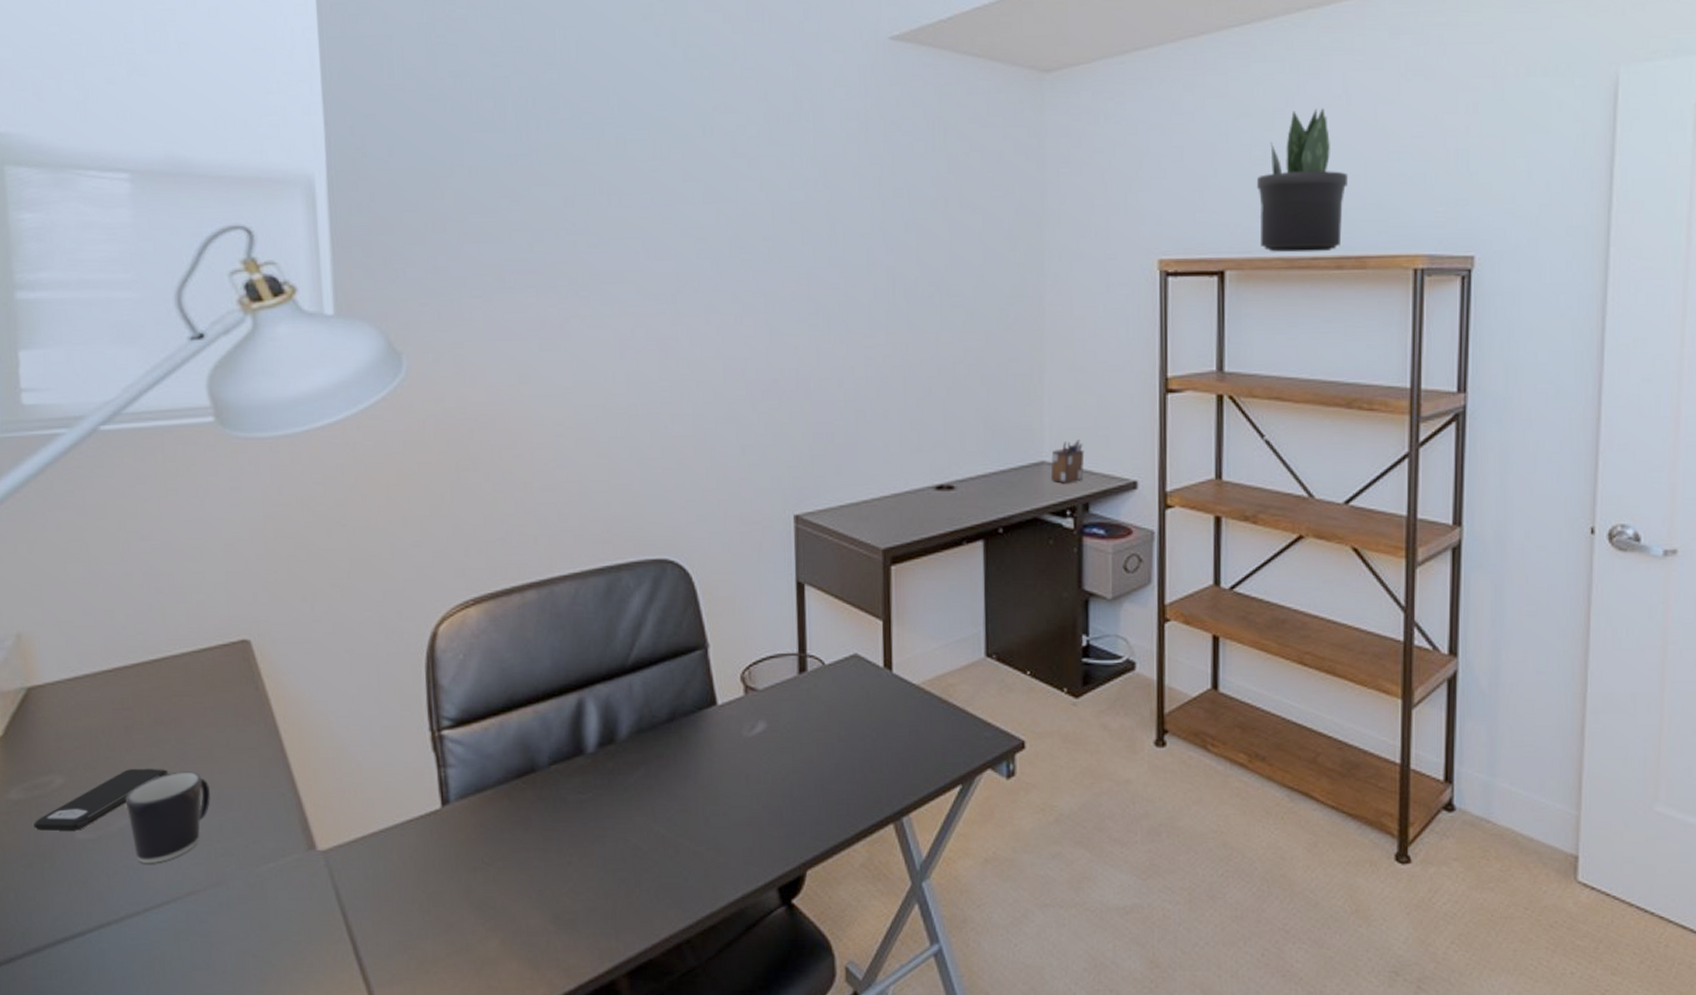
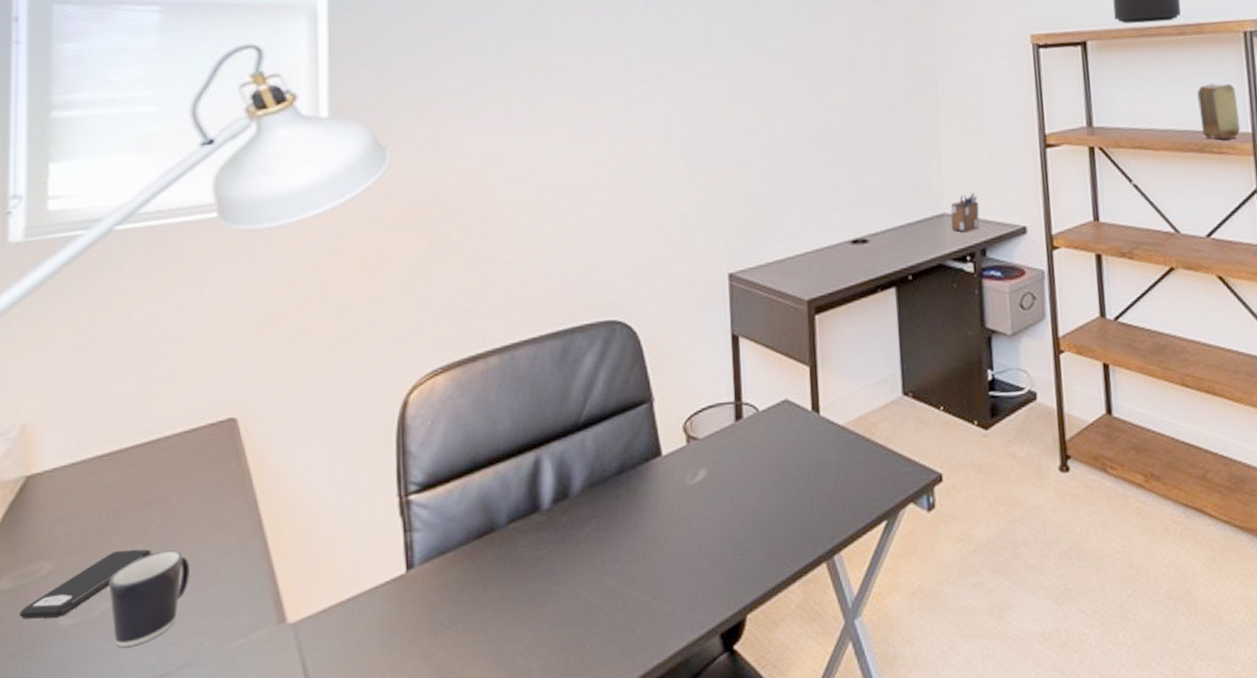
decorative box: none [1349,328,1398,395] -> present [1196,83,1241,140]

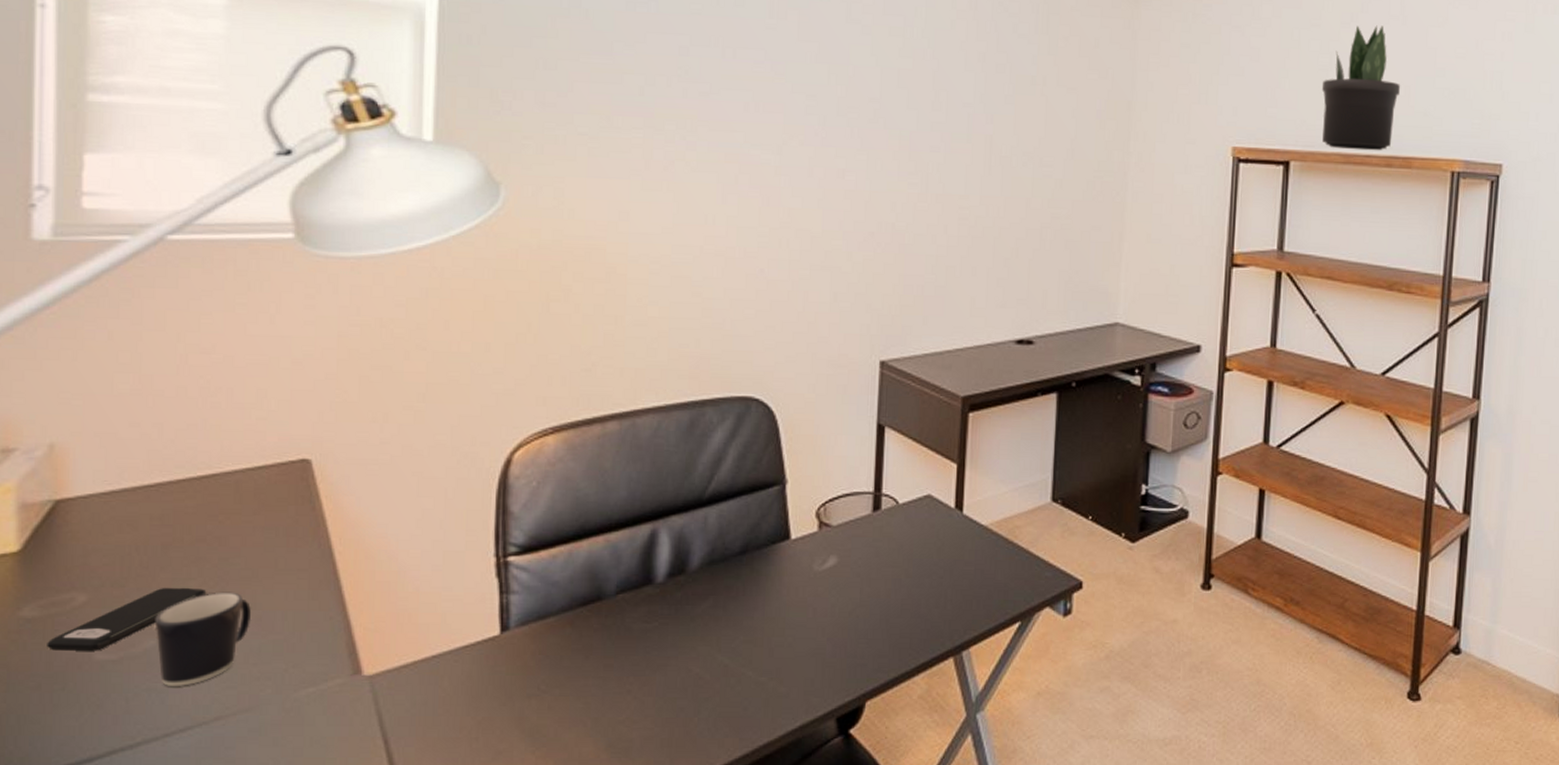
desk organizer: present [951,193,980,233] -> none [1123,305,1155,345]
decorative box: present [1196,83,1241,140] -> none [1393,221,1434,280]

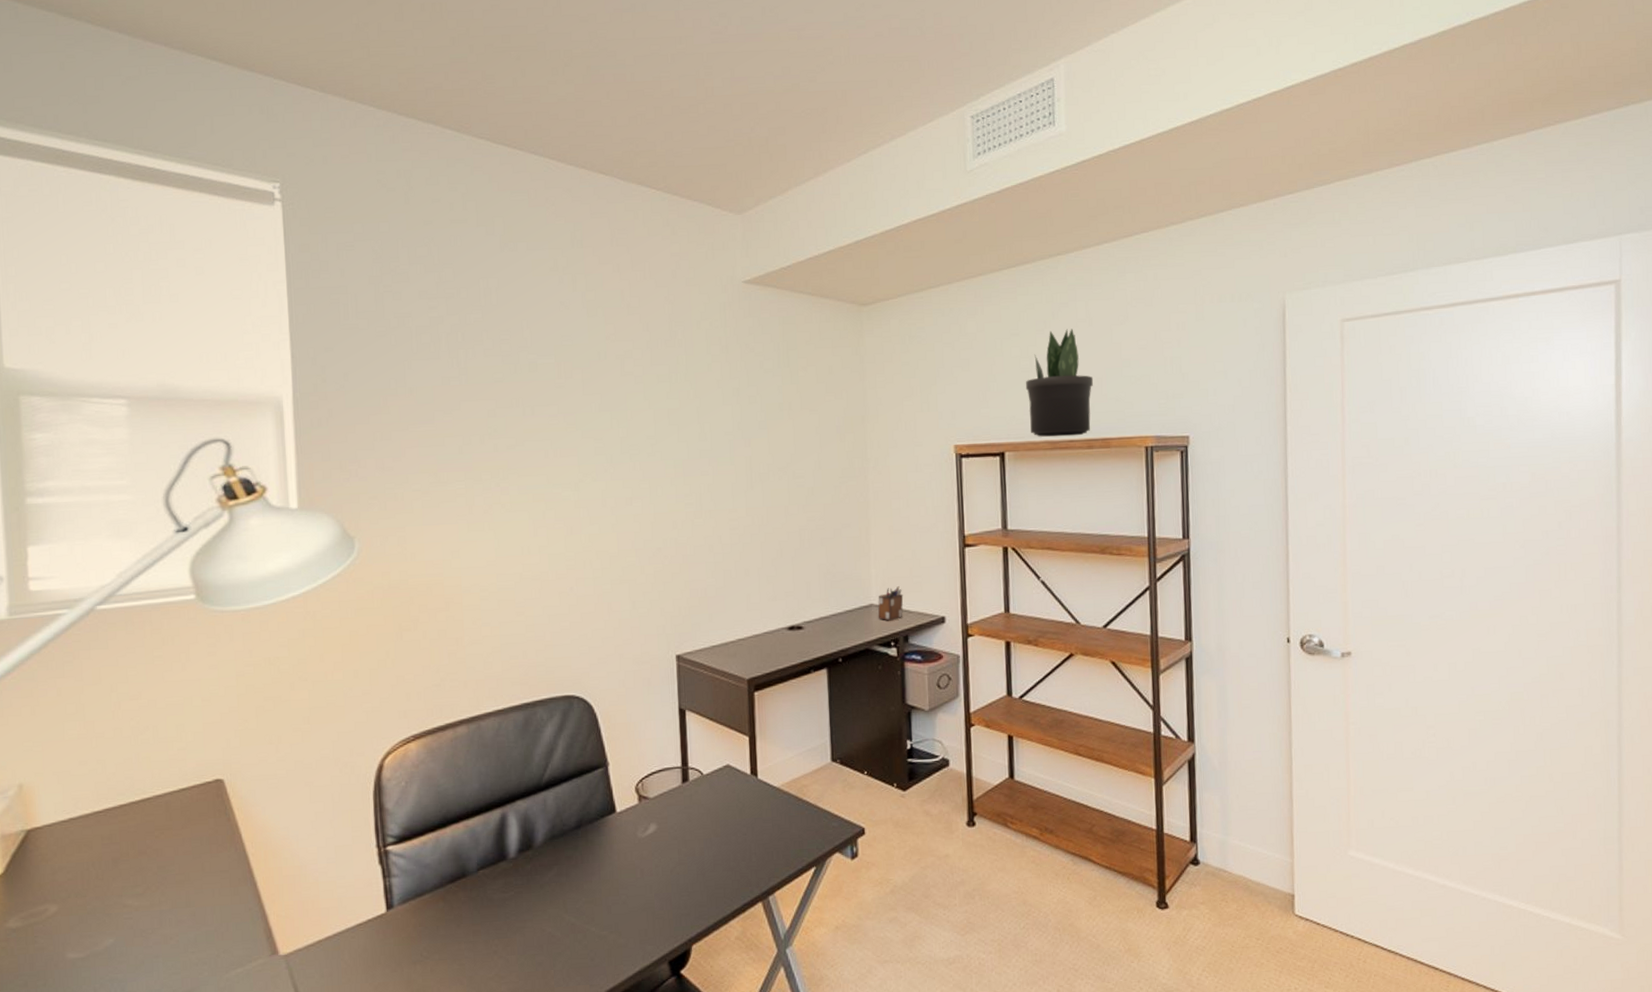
phone: present [47,587,207,651] -> none [29,893,151,954]
mug: present [155,592,251,687] -> none [111,894,187,976]
desk organizer: none [1123,305,1155,345] -> present [878,586,903,621]

